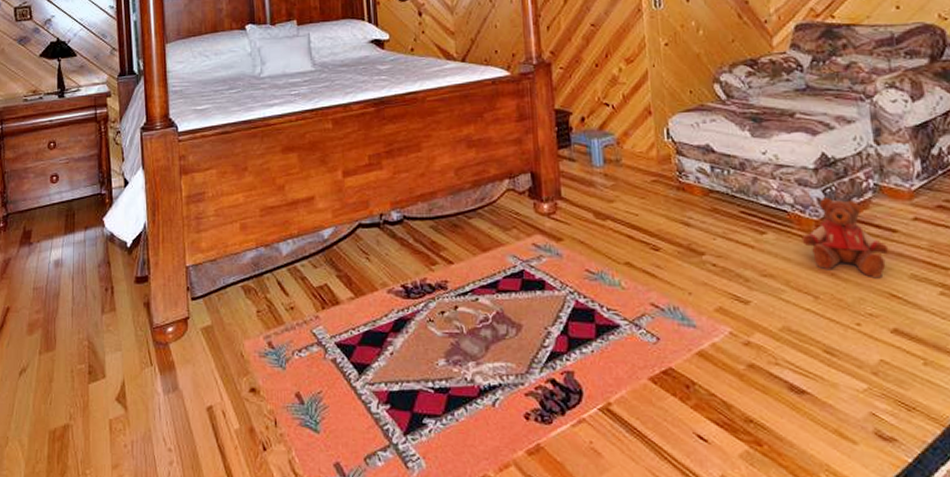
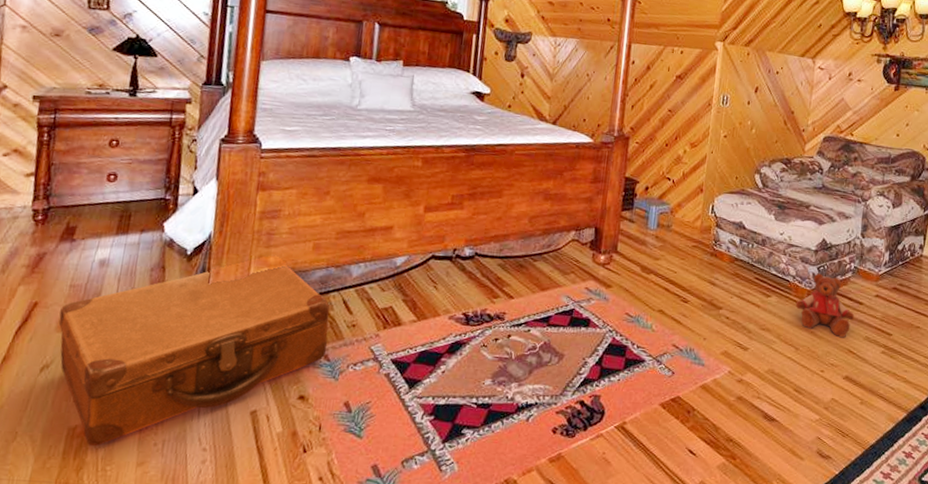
suitcase: none [28,249,269,450] -> present [59,265,330,447]

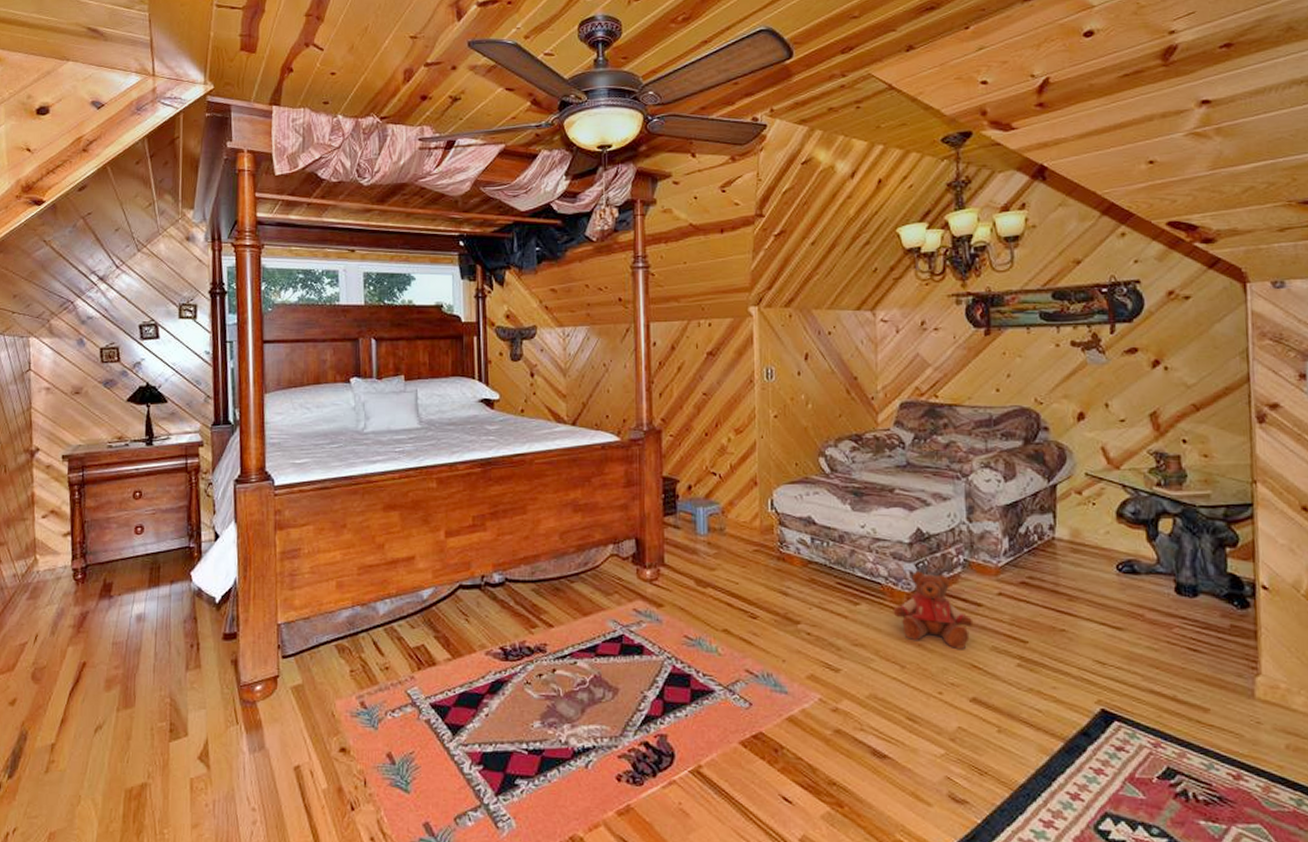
suitcase: present [59,265,330,447] -> none [106,607,362,809]

